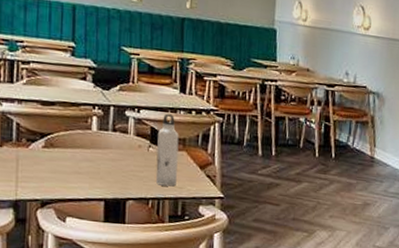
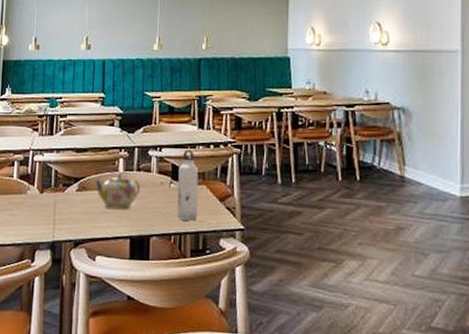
teapot: none [62,131,117,171] -> present [93,173,141,209]

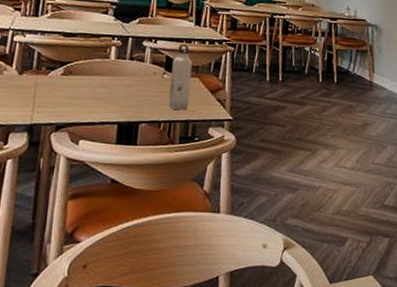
teapot: present [93,173,141,209] -> none [81,60,133,96]

